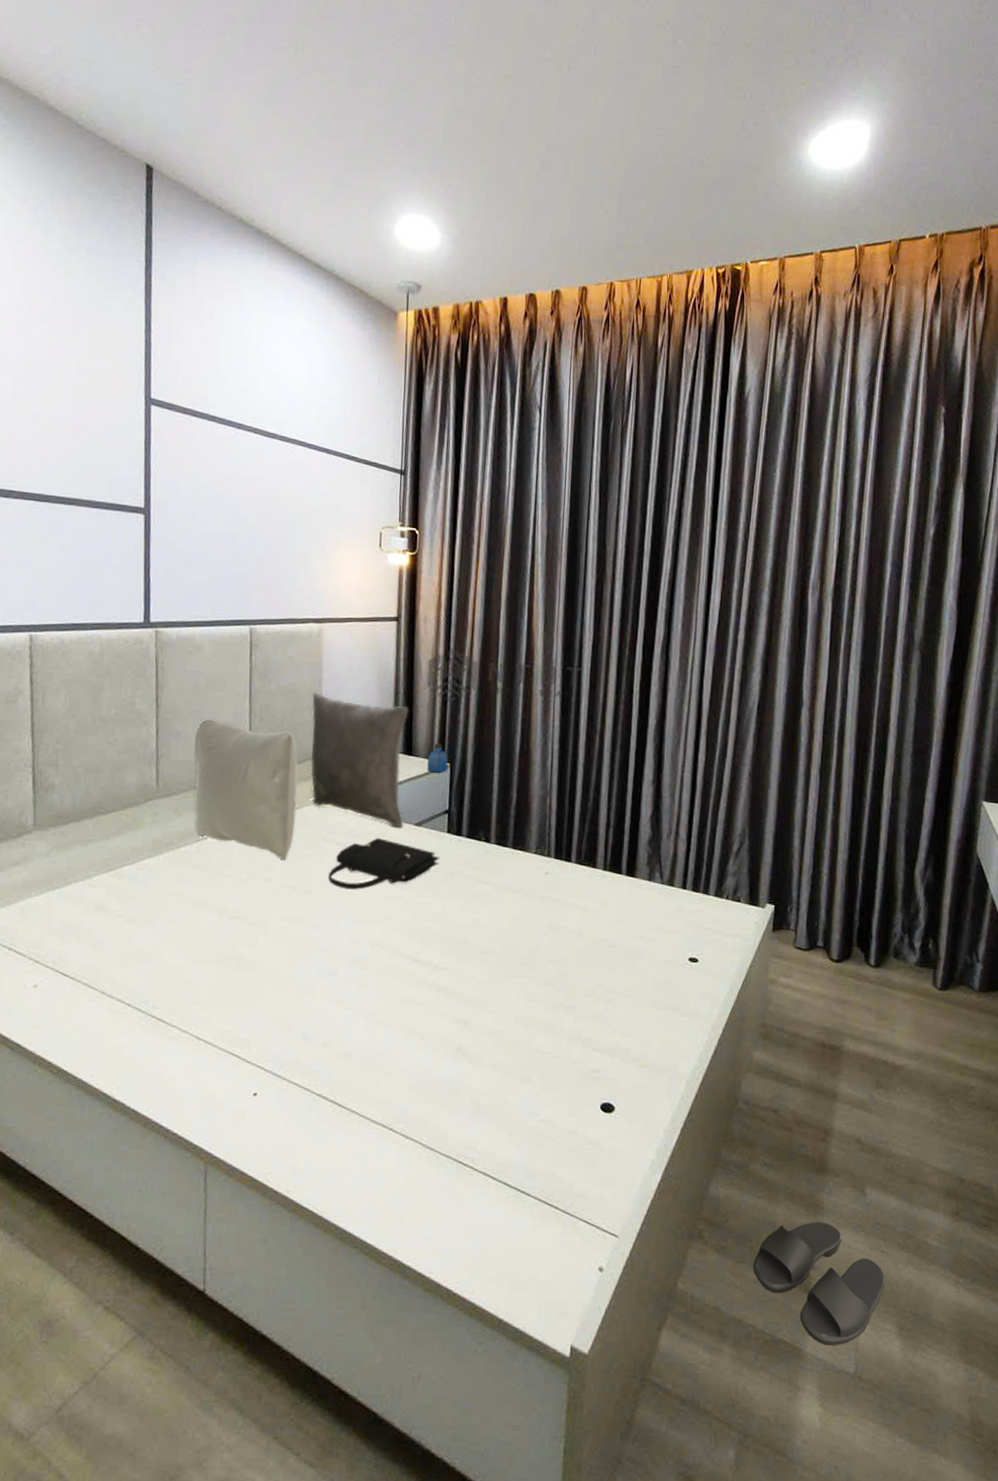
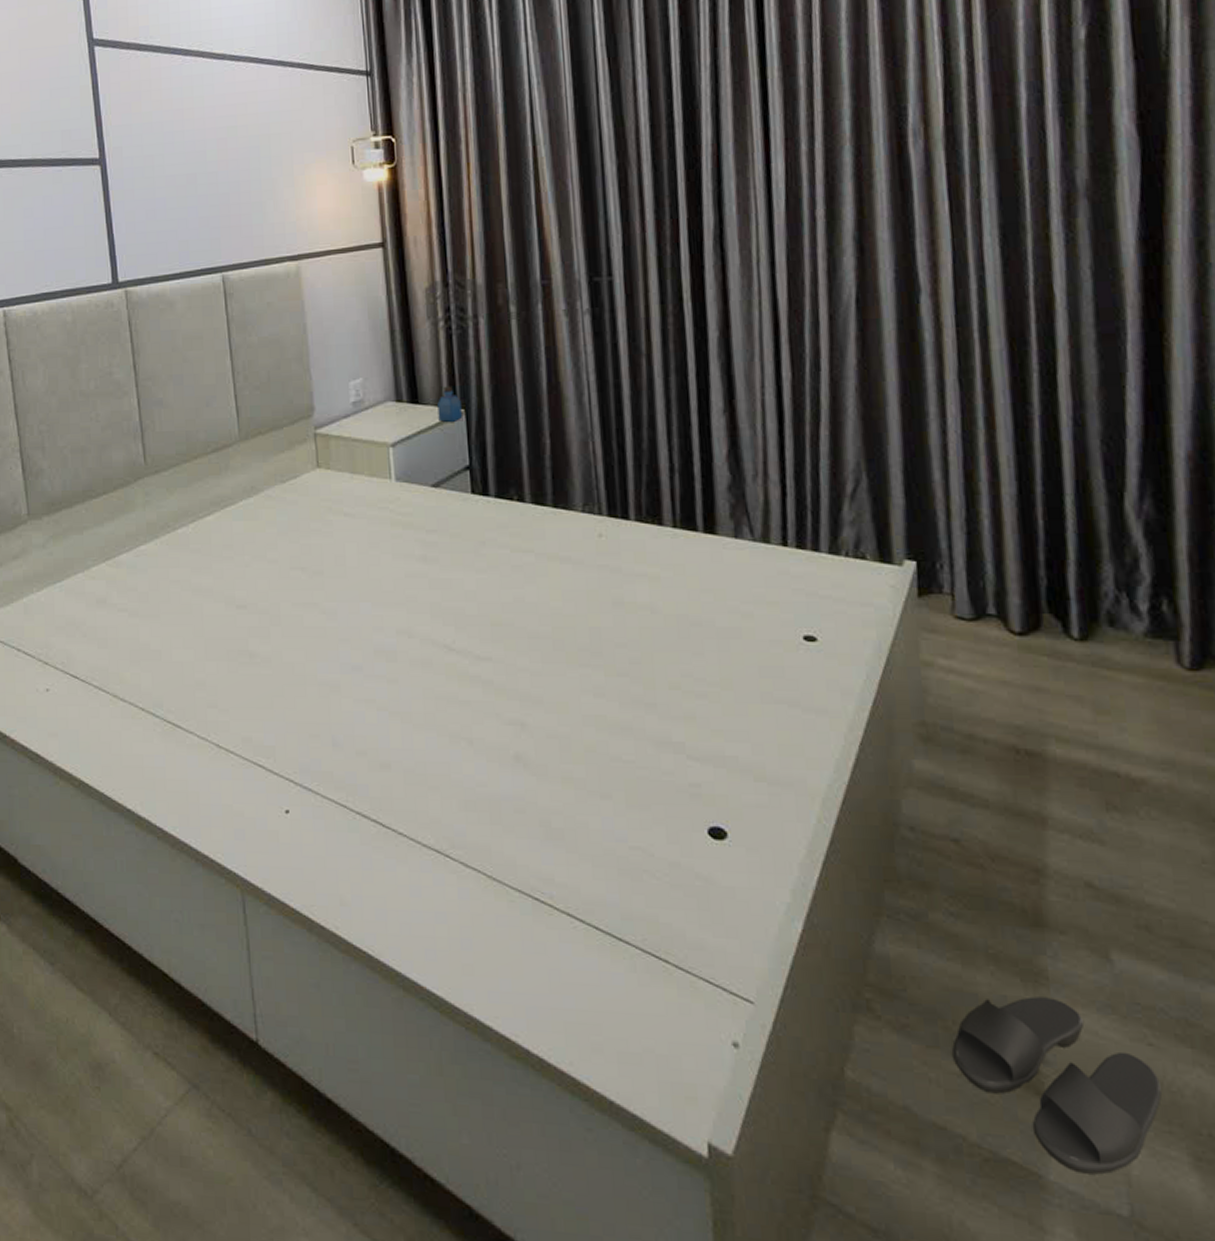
pillow: present [195,718,298,859] -> none [179,382,297,536]
pillow: present [310,692,409,828] -> none [298,340,419,491]
handbag: present [327,837,440,890] -> none [339,504,467,568]

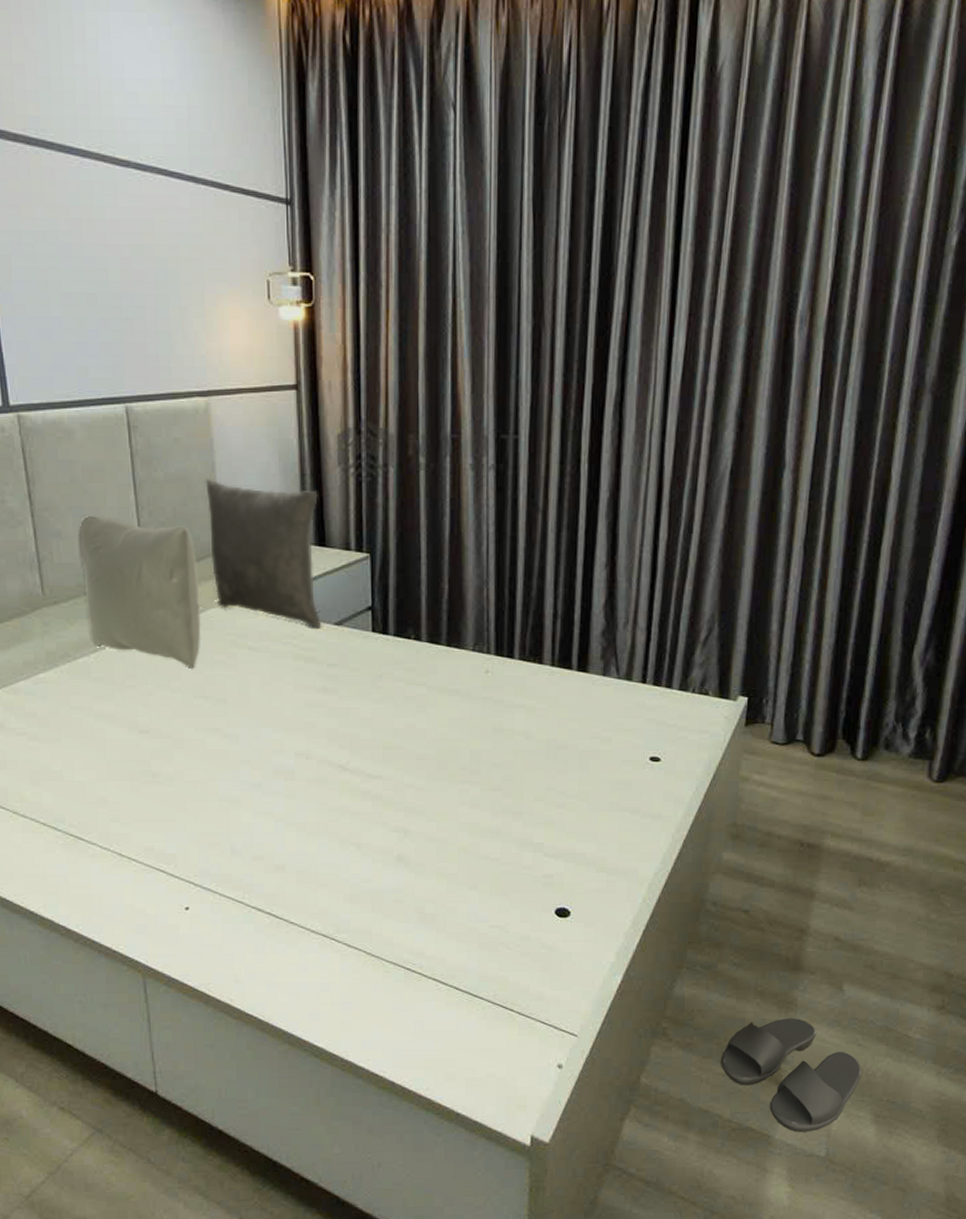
pillow: none [179,382,297,536] -> present [78,515,201,667]
pillow: none [298,340,419,491] -> present [205,478,322,628]
perfume bottle: present [437,386,463,423] -> none [344,531,368,566]

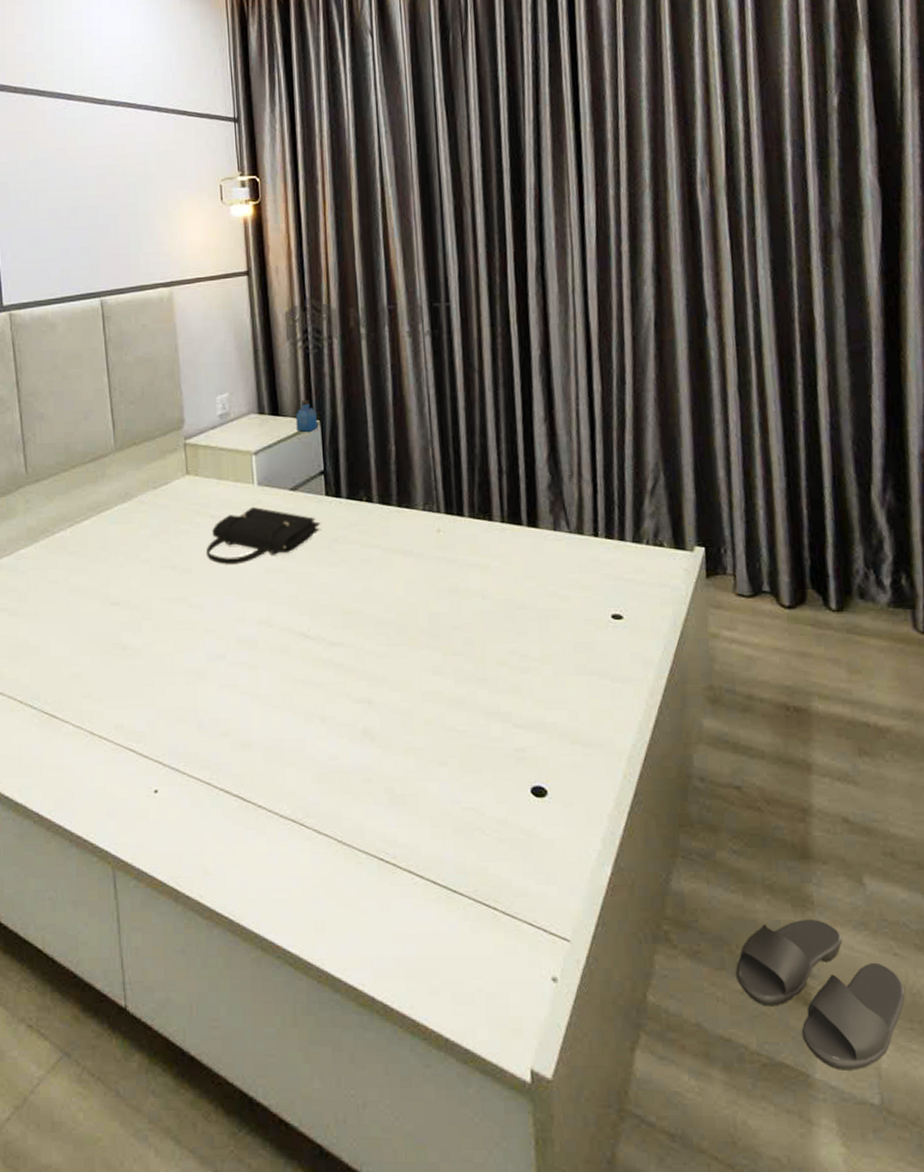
pillow: present [78,515,201,667] -> none [59,398,167,538]
pillow: present [205,478,322,628] -> none [170,359,279,494]
handbag: none [242,639,366,697] -> present [205,506,321,565]
perfume bottle: none [344,531,368,566] -> present [296,399,319,433]

